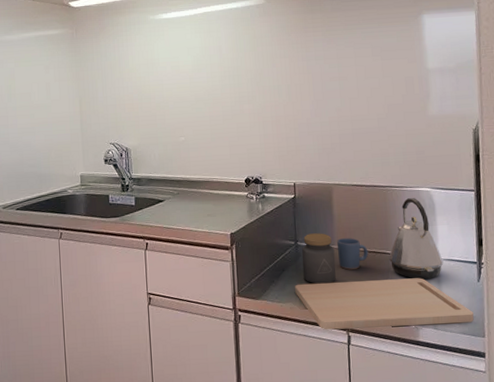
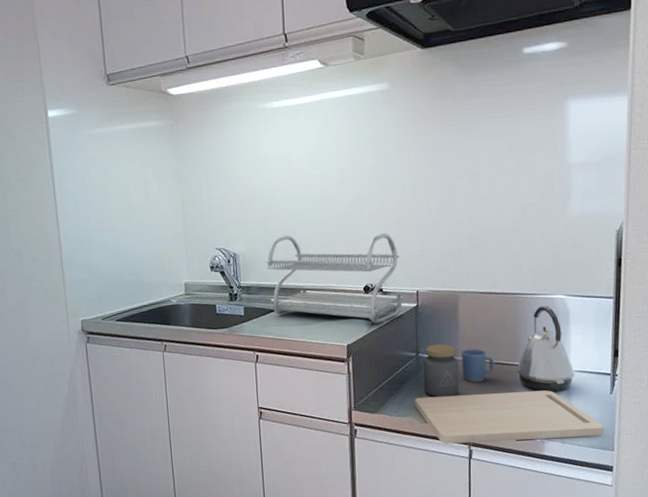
dish rack: none [155,130,282,214] -> present [265,232,404,325]

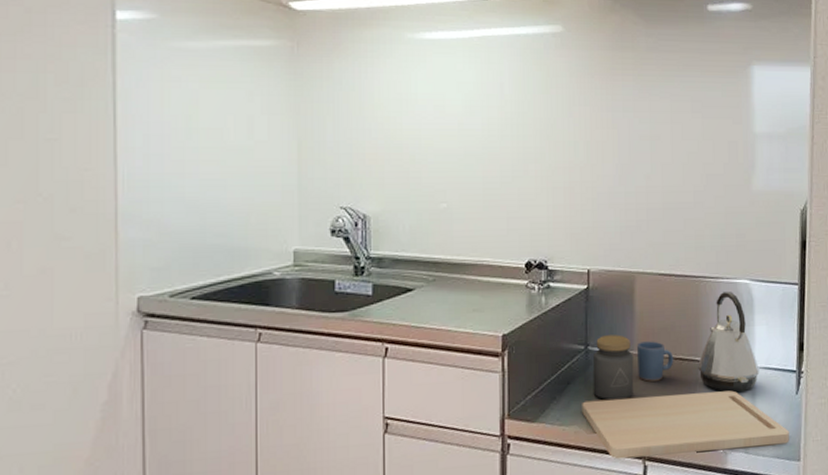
dish rack: present [265,232,404,325] -> none [404,194,572,310]

